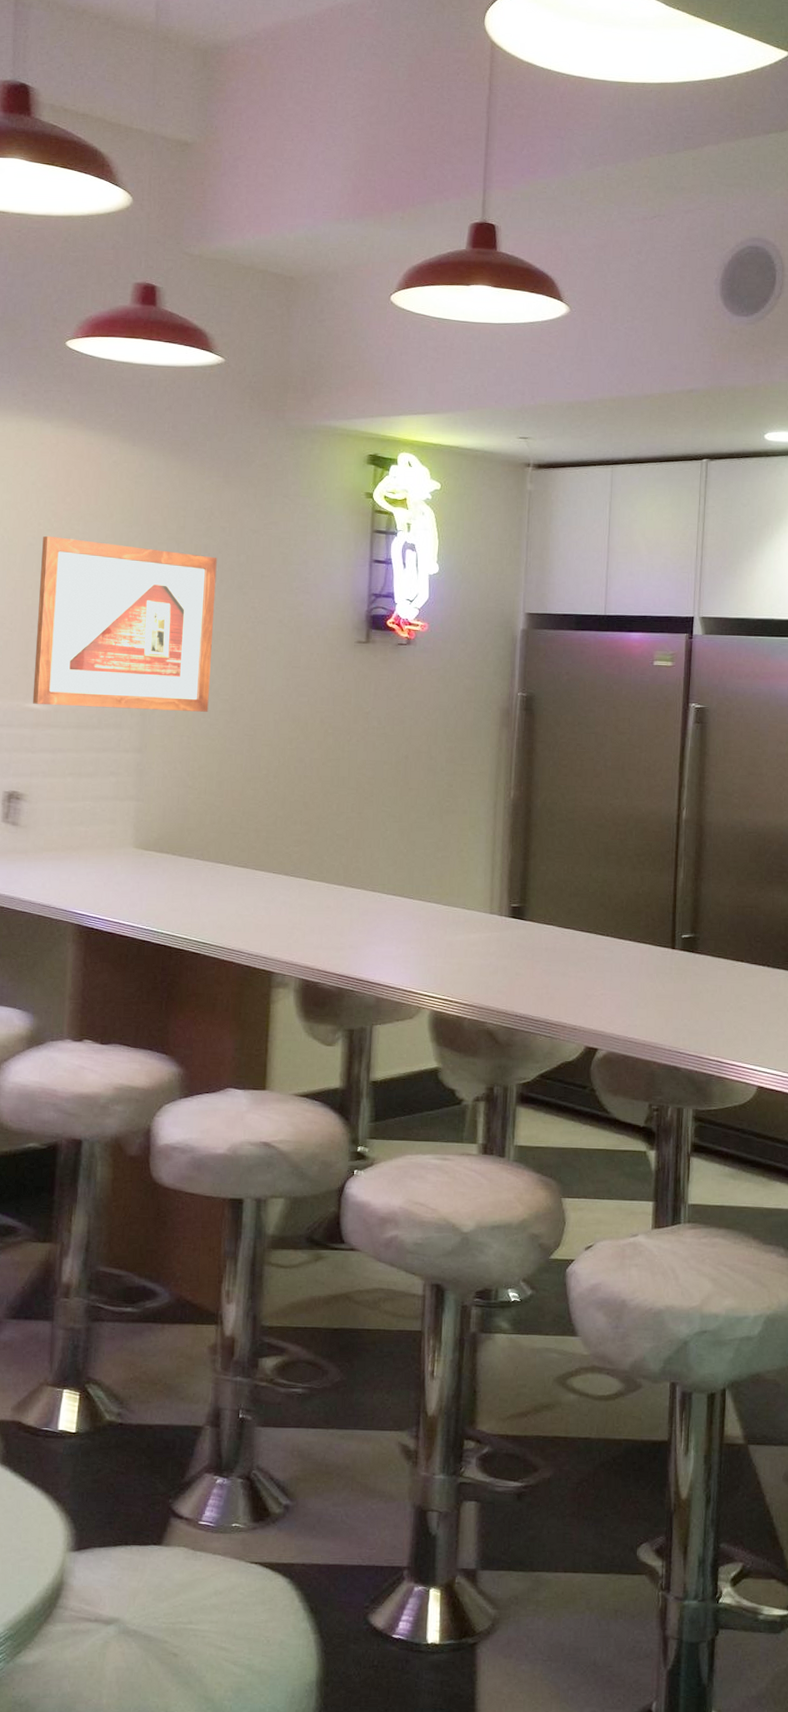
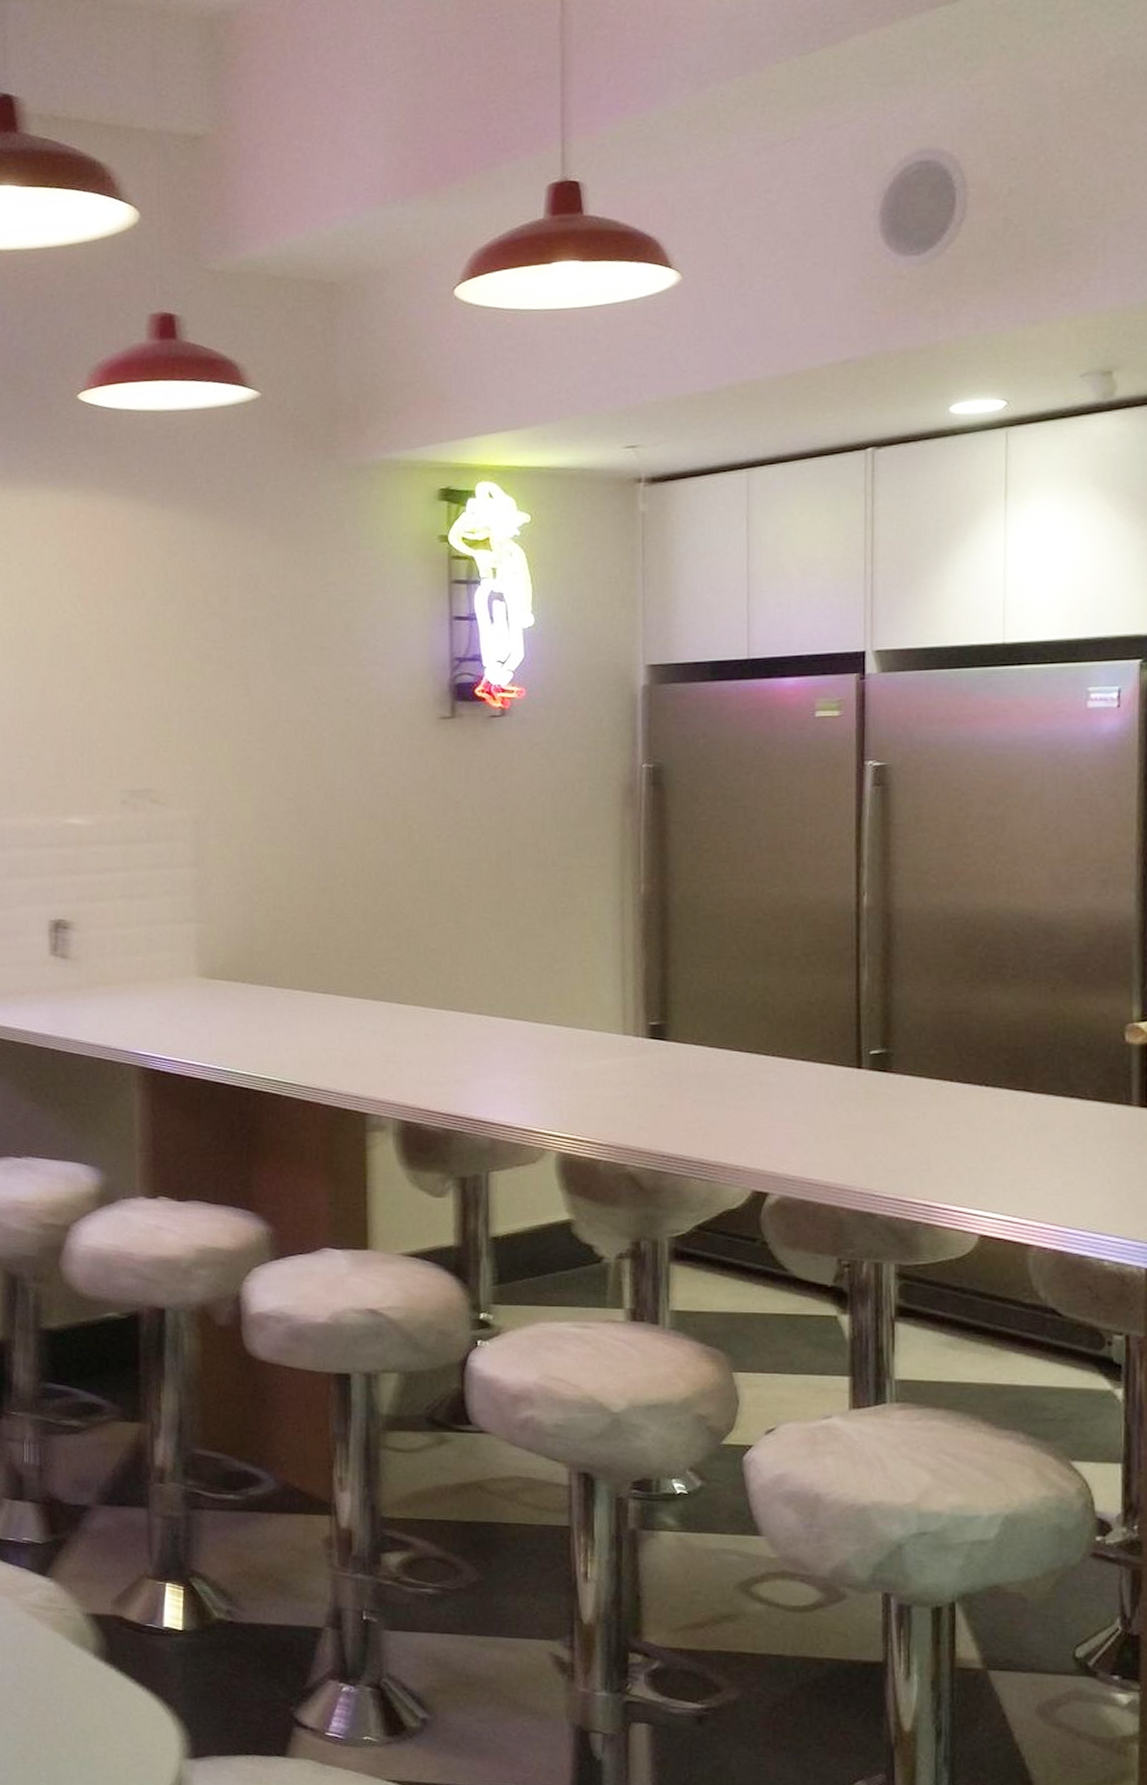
picture frame: present [32,535,217,712] -> none [70,623,271,819]

